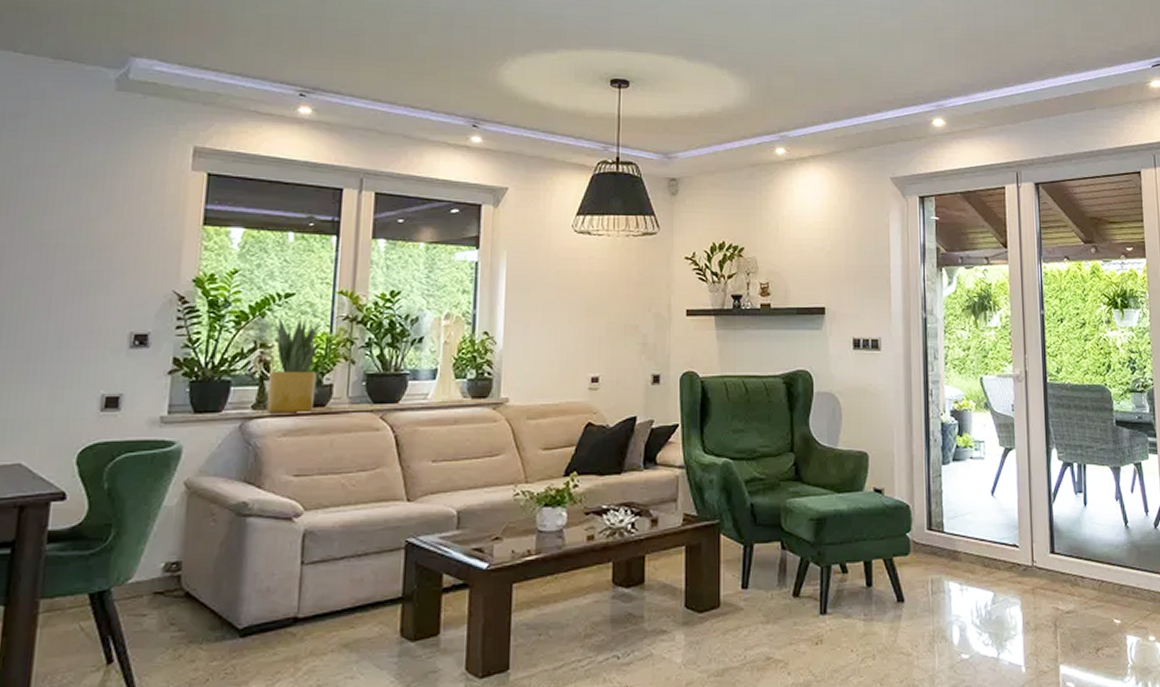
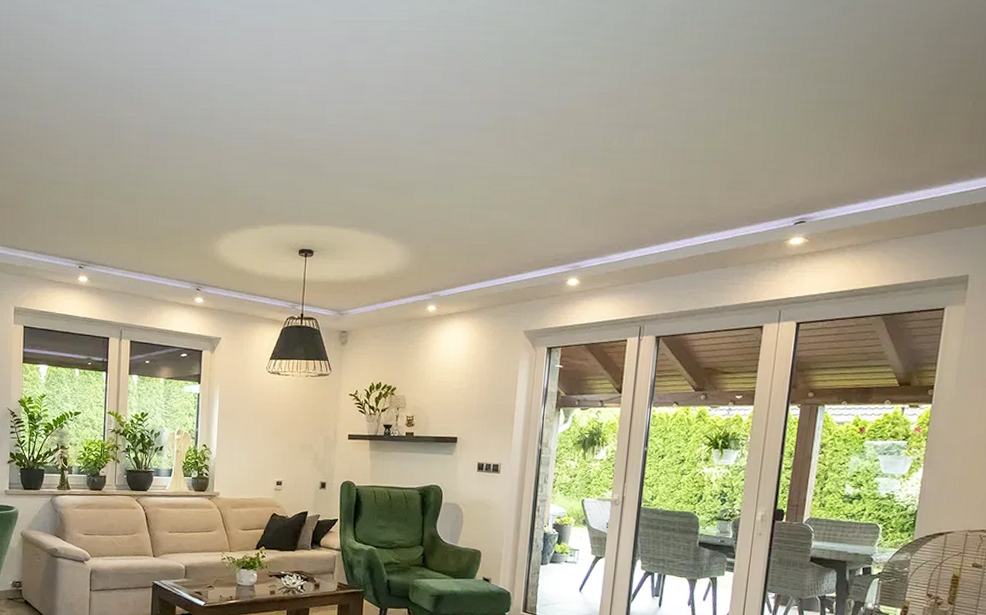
planter: present [267,315,321,413] -> none [66,428,98,494]

